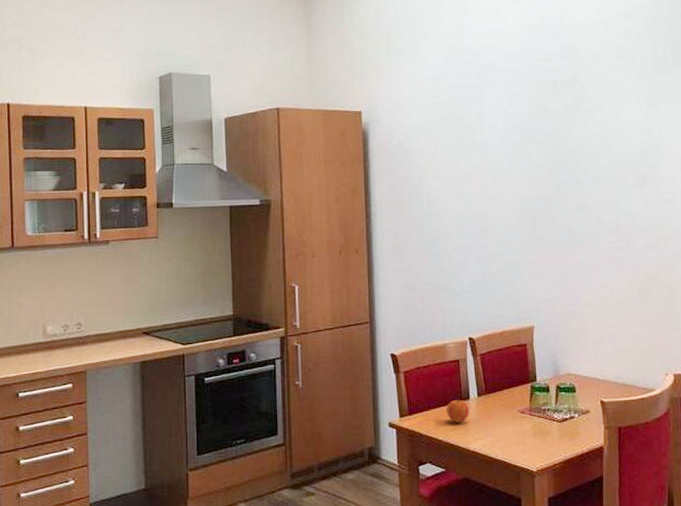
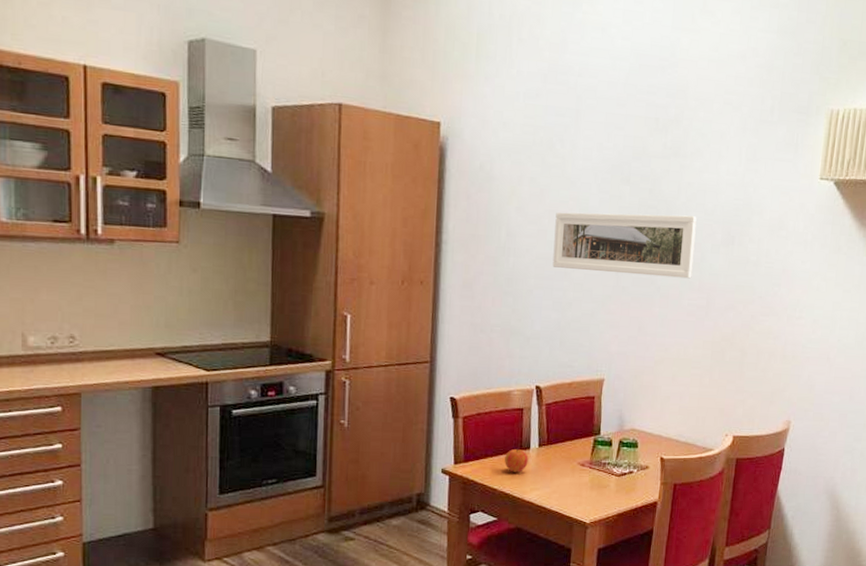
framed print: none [470,164,608,225] -> present [552,212,697,279]

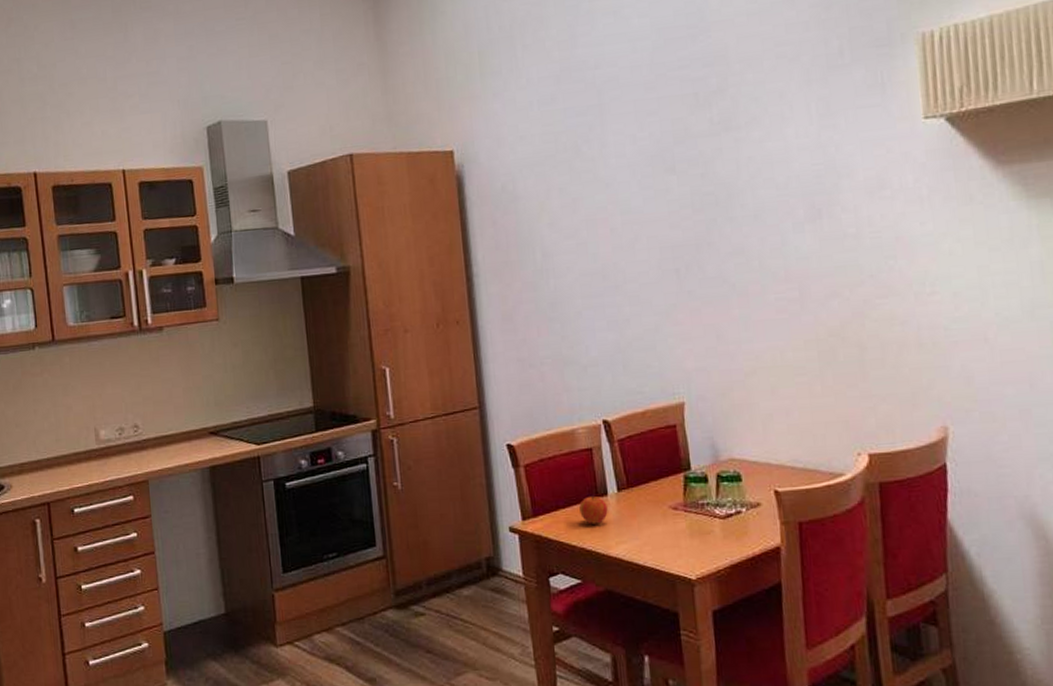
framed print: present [552,212,697,279] -> none [594,194,774,282]

